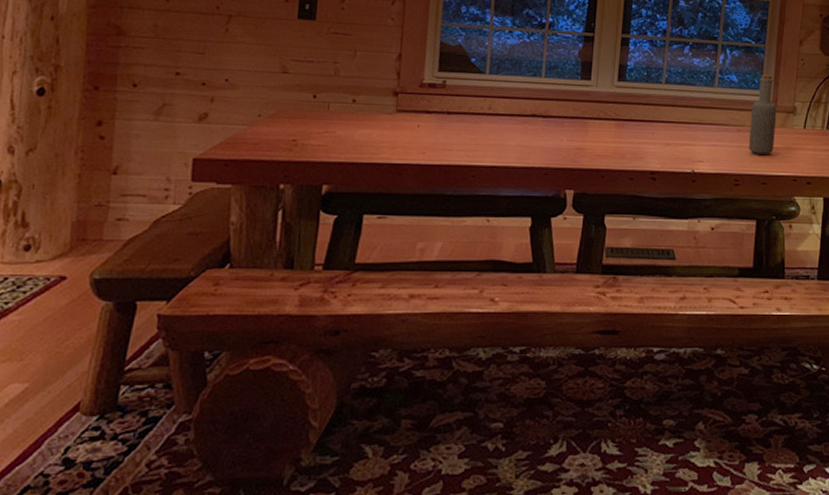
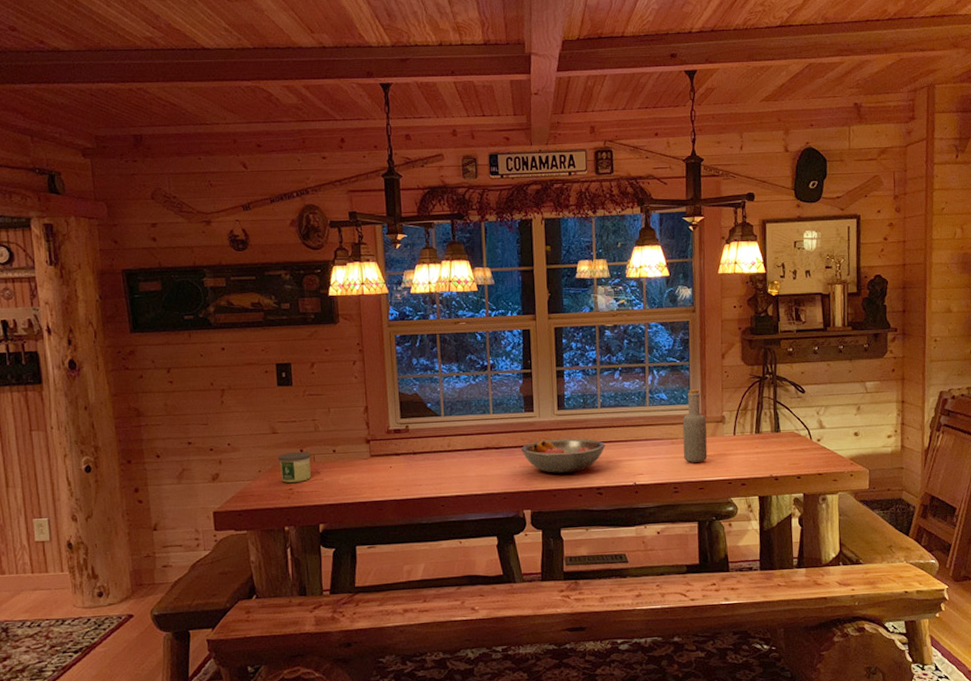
candle: none [284,97,326,133] -> present [278,452,311,483]
fruit bowl: none [570,112,666,153] -> present [520,438,605,474]

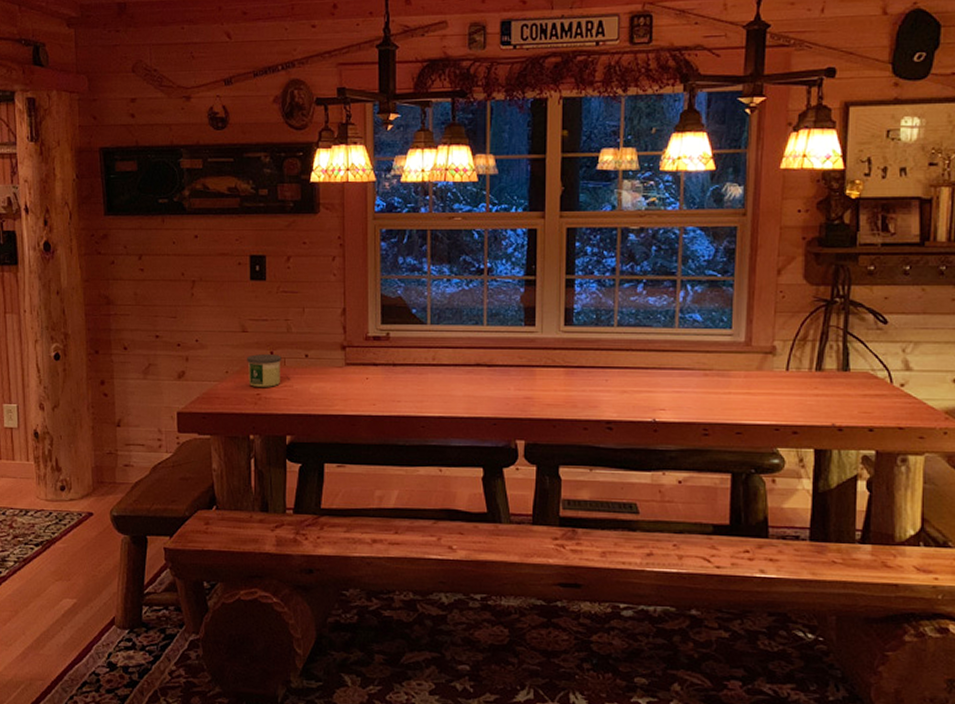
fruit bowl: present [520,438,605,474] -> none [516,360,620,402]
bottle: present [682,389,708,463] -> none [719,311,752,401]

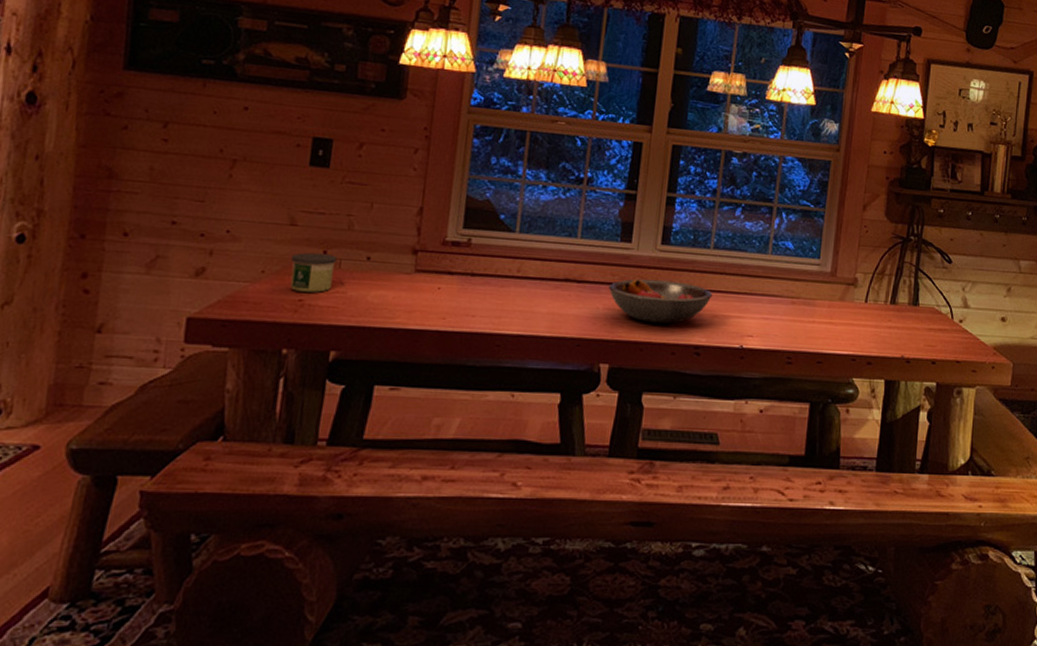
fruit bowl: none [516,360,620,402] -> present [607,278,713,324]

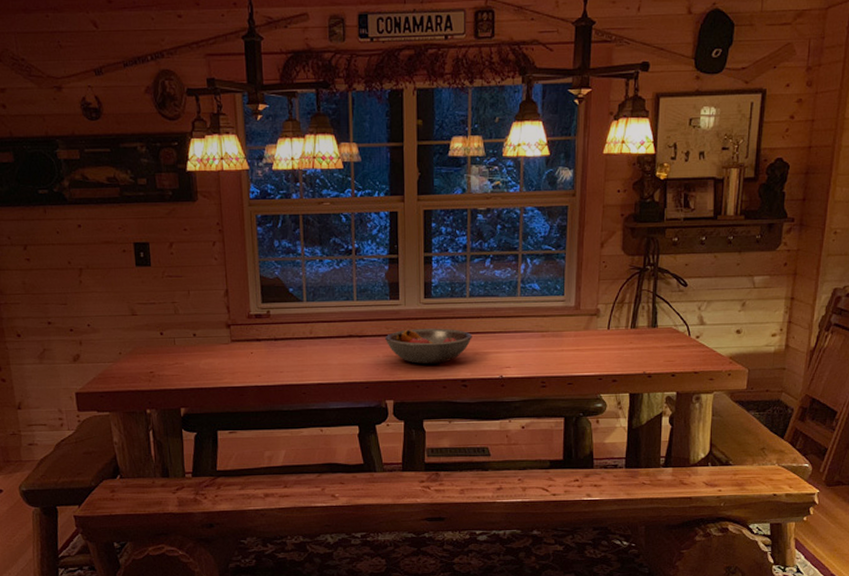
candle: present [290,252,337,293] -> none [138,335,171,366]

